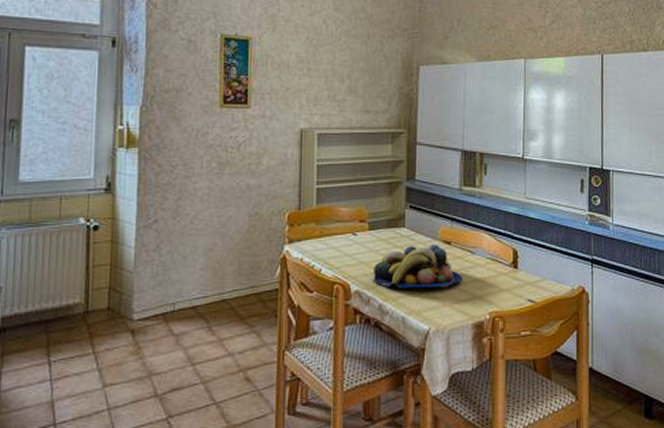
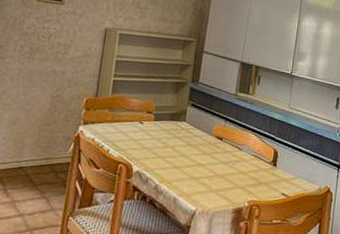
fruit bowl: present [372,244,462,289] -> none [152,138,229,176]

